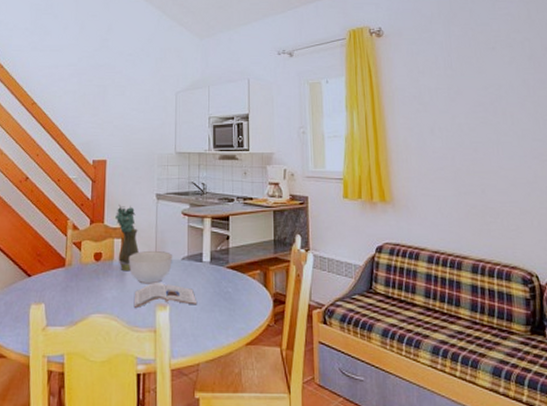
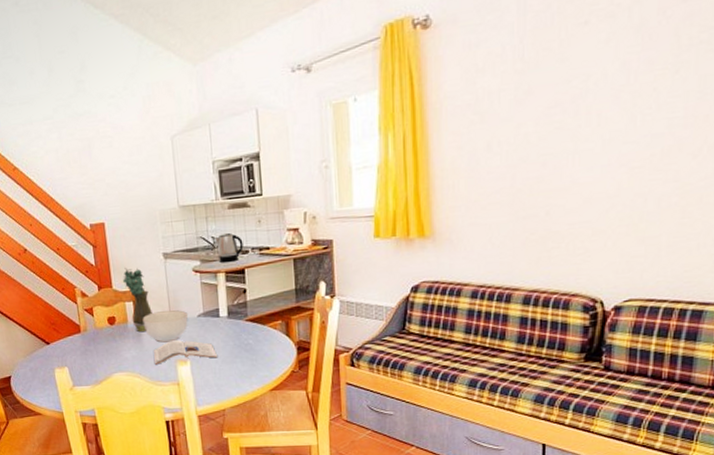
kettle: none [204,180,230,209] -> present [214,232,244,263]

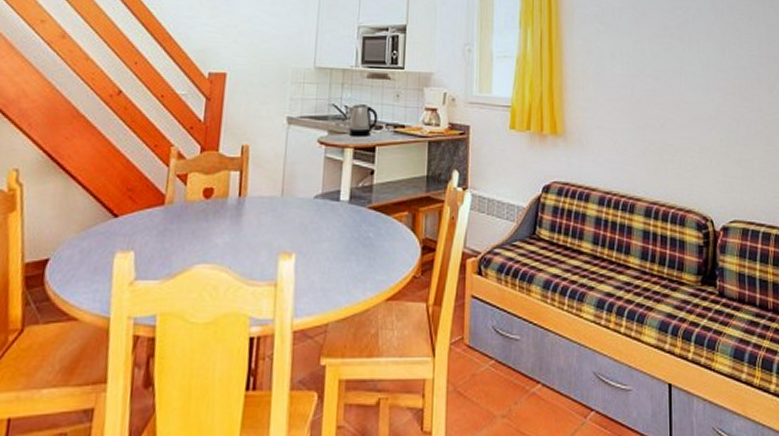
vase: present [123,268,152,333] -> none [234,129,262,212]
bowl: present [142,310,189,343] -> none [247,187,304,227]
magazine: present [153,340,218,366] -> none [250,226,331,258]

